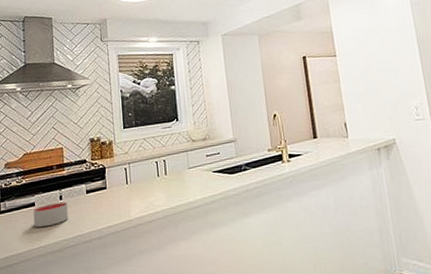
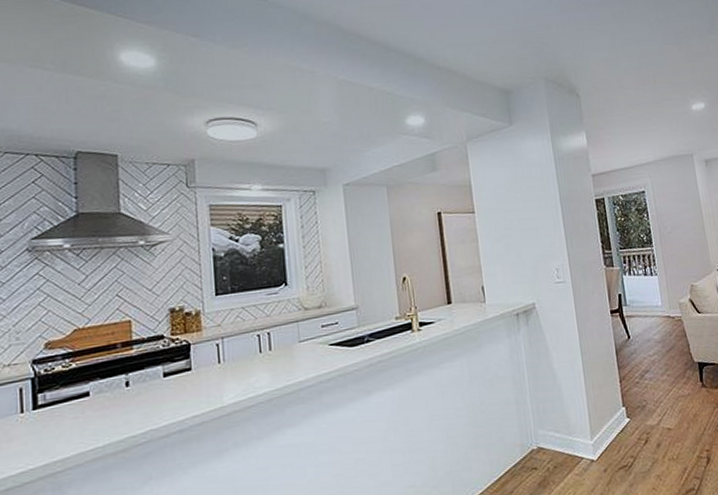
candle: present [33,201,68,228] -> none [87,388,137,424]

